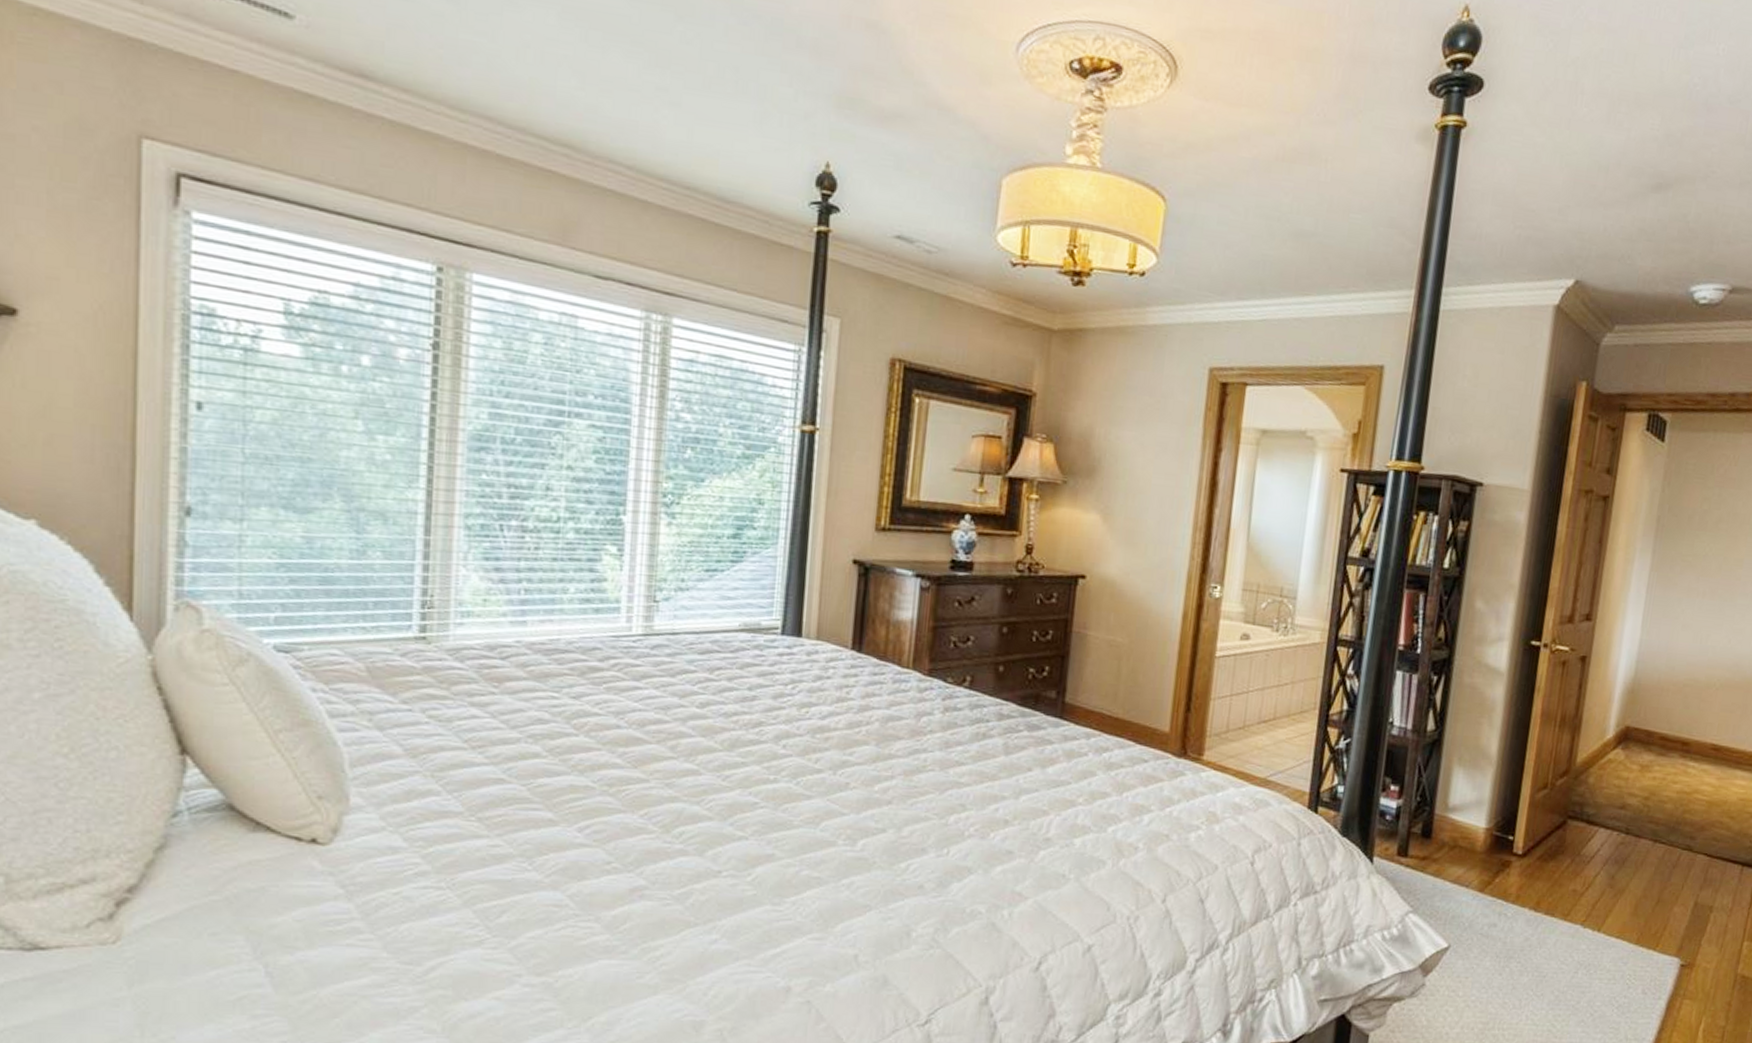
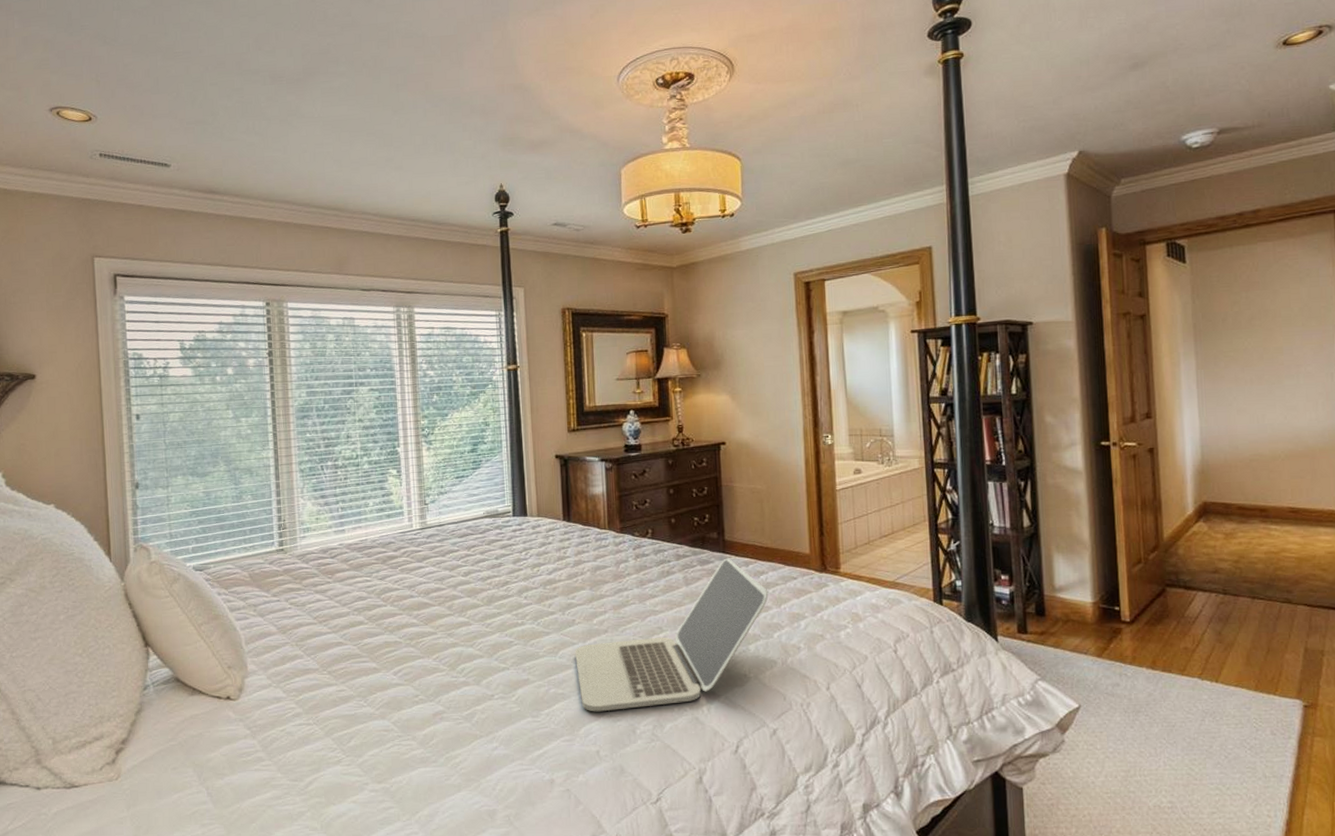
laptop: none [842,725,1110,906] -> present [575,558,769,712]

